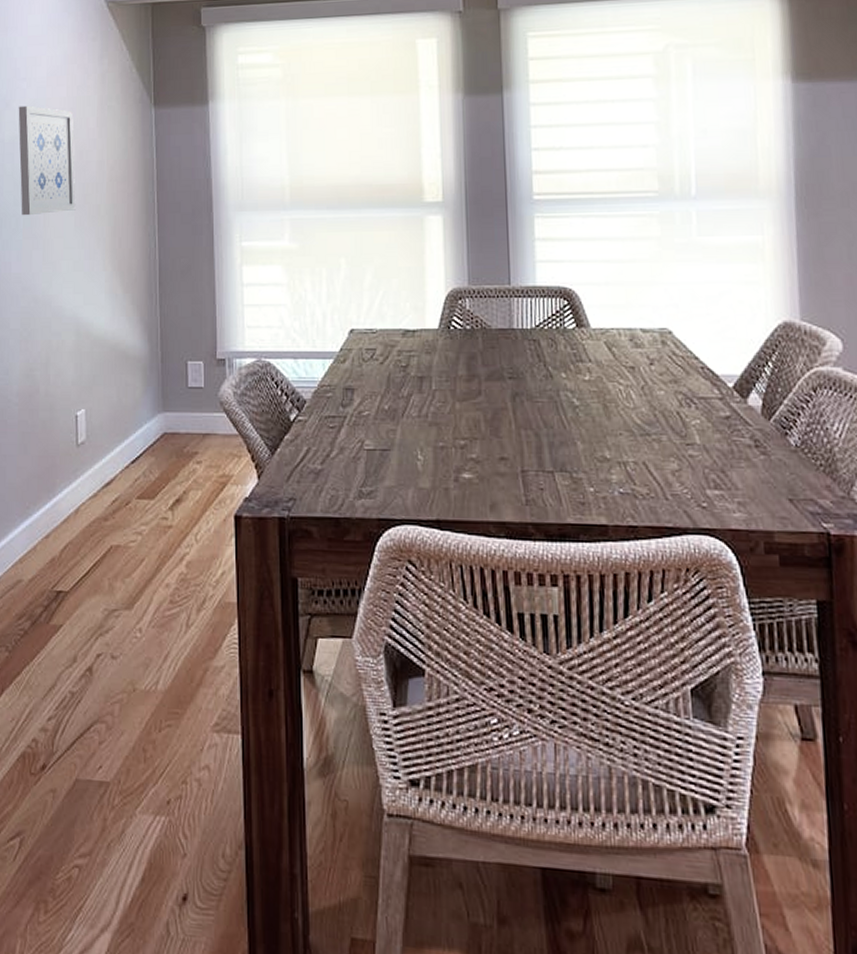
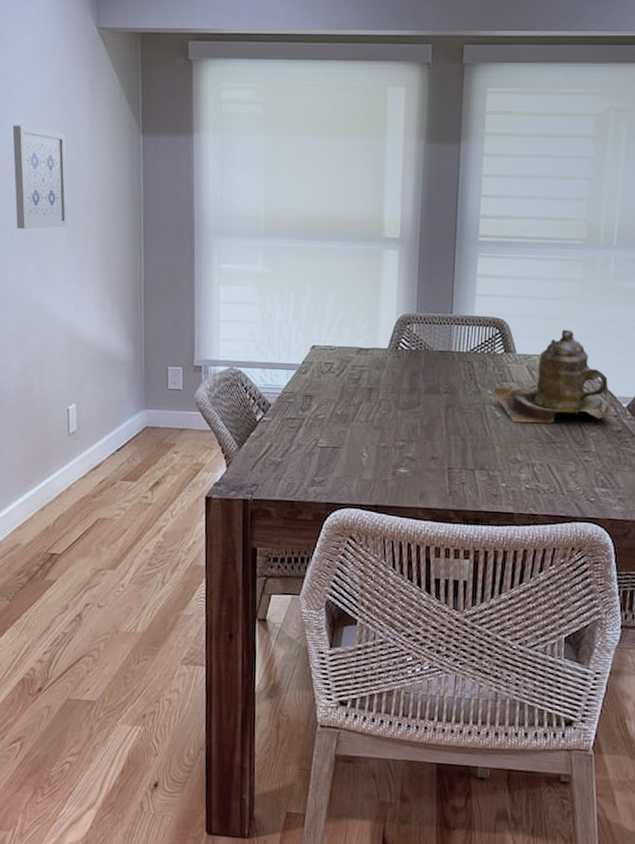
teapot: none [567,296,717,412] -> present [493,329,613,423]

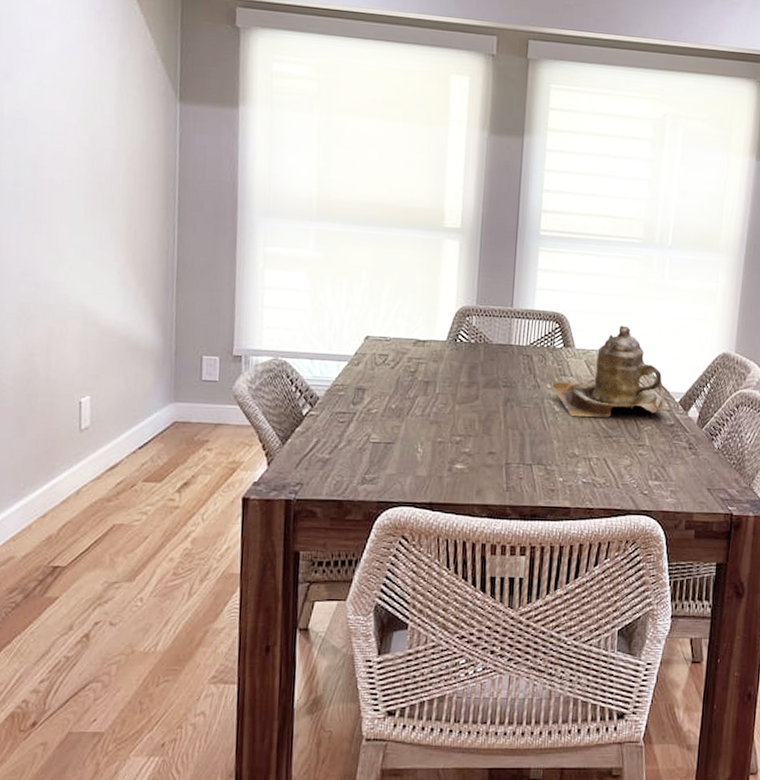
wall art: present [12,125,68,230] -> none [21,79,87,199]

